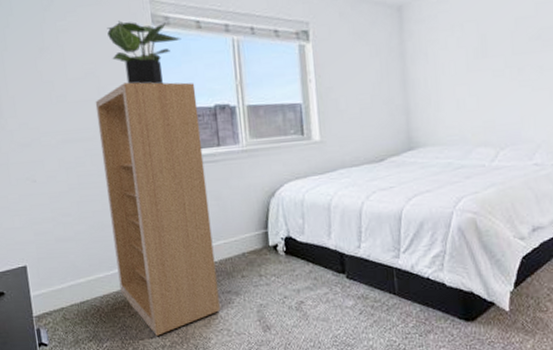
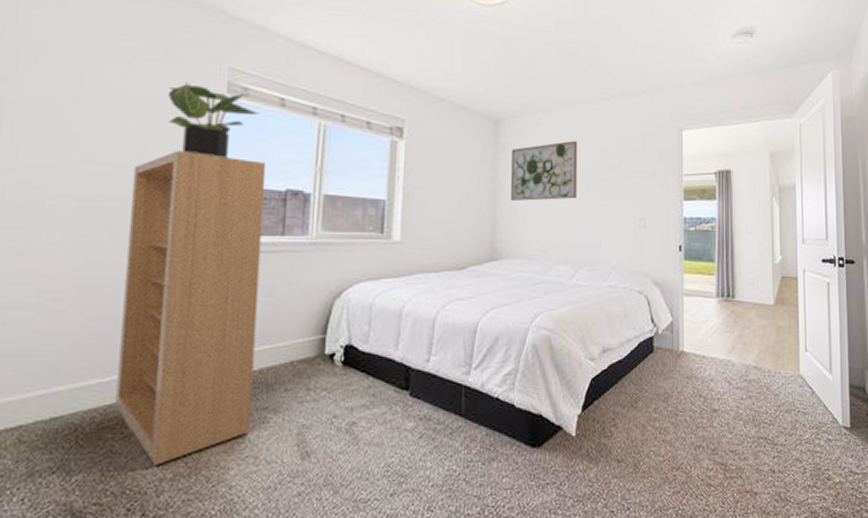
wall art: none [419,14,494,89] -> present [511,140,578,202]

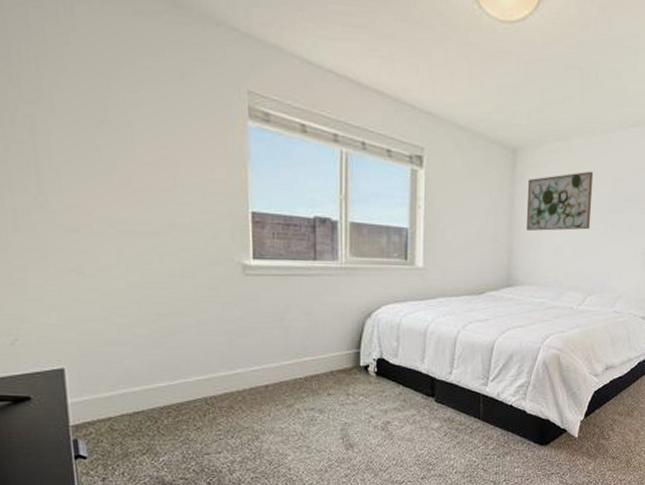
bookshelf: present [115,150,267,465] -> none [169,177,301,451]
potted plant: present [168,82,260,159] -> none [192,106,282,186]

